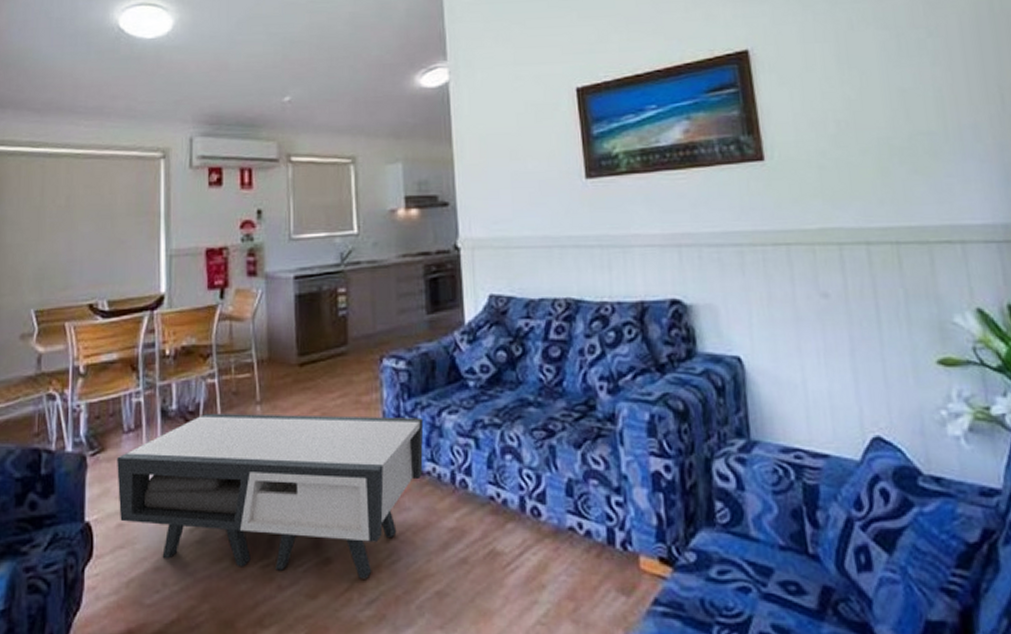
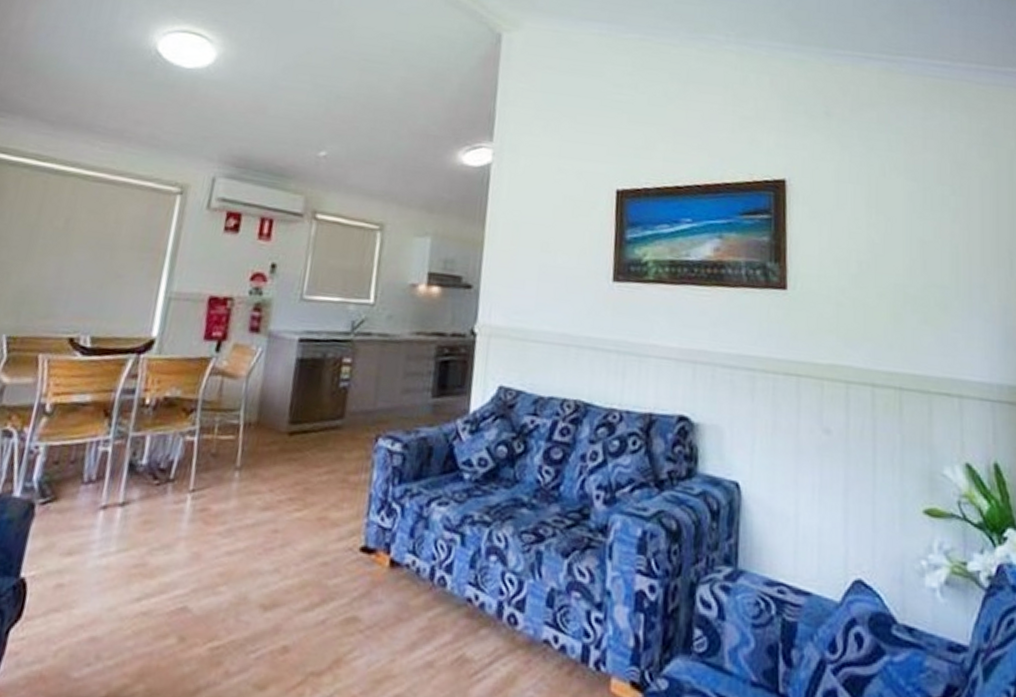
coffee table: present [117,413,424,579] -> none [61,472,411,674]

